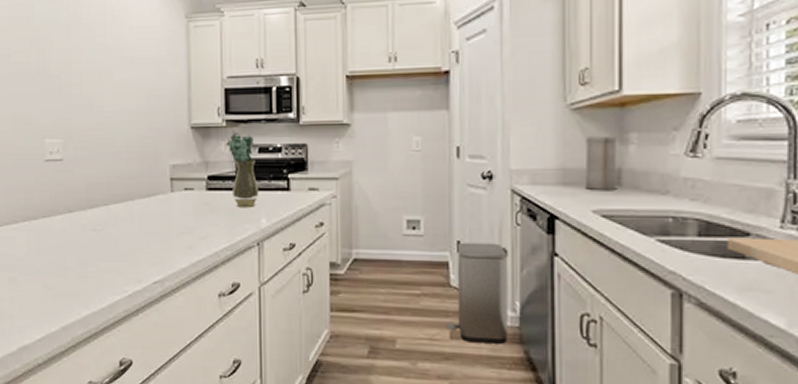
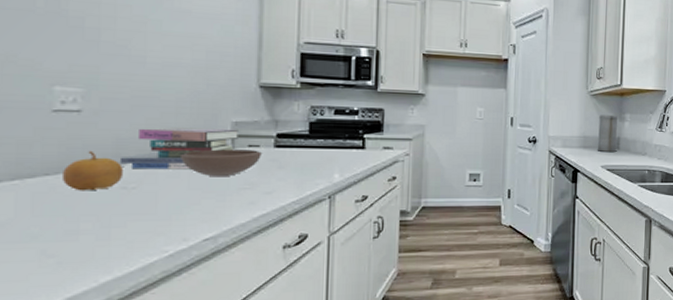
fruit: none [54,195,92,232] -> present [63,150,123,191]
books: none [89,172,176,213] -> present [119,127,238,170]
bowl: none [131,193,196,221] -> present [179,149,262,177]
vase: present [226,130,259,207] -> none [299,92,333,163]
pedal bin: present [446,242,509,344] -> none [496,190,545,267]

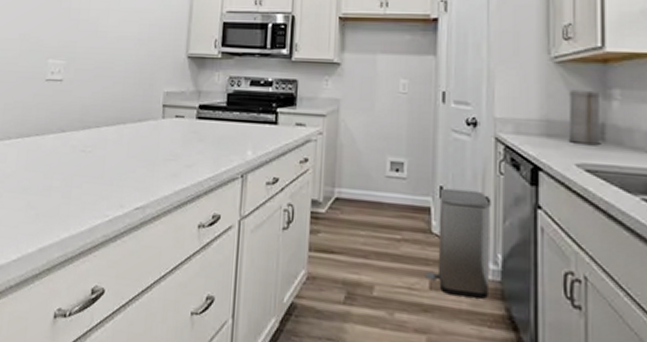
fruit: present [63,150,123,191] -> none [46,115,84,152]
books: present [119,127,238,170] -> none [82,96,169,137]
bowl: present [179,149,262,177] -> none [123,118,186,147]
pedal bin: none [496,190,545,267] -> present [425,188,491,299]

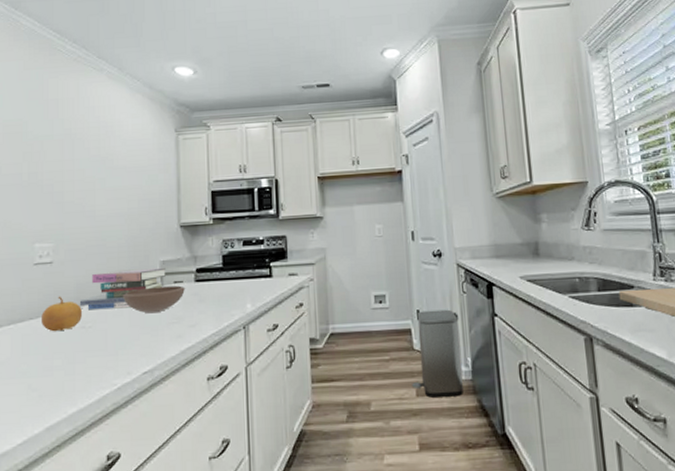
fruit: none [46,115,84,152] -> present [41,296,82,332]
books: none [82,96,169,137] -> present [79,267,166,310]
bowl: none [123,118,186,147] -> present [122,285,185,314]
canister: present [568,89,601,146] -> none [510,216,536,261]

